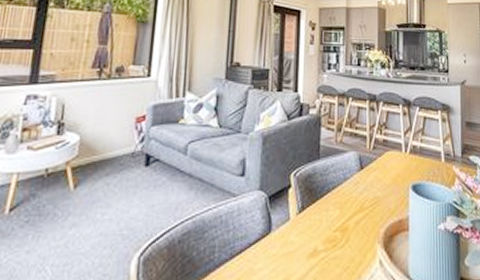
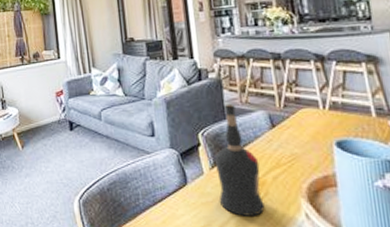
liquor bottle: none [301,142,345,267] -> present [215,103,265,216]

